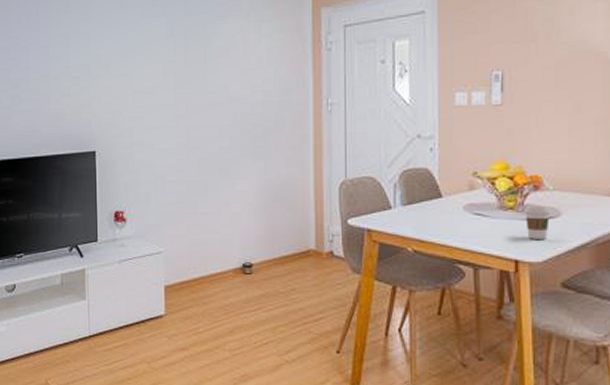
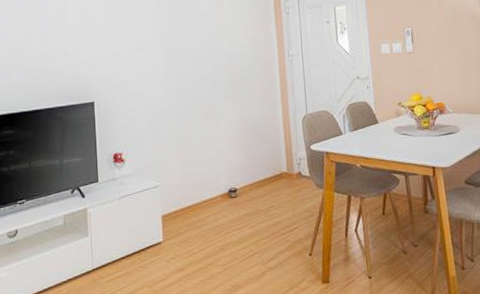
coffee cup: present [524,205,551,239] -> none [435,124,453,150]

